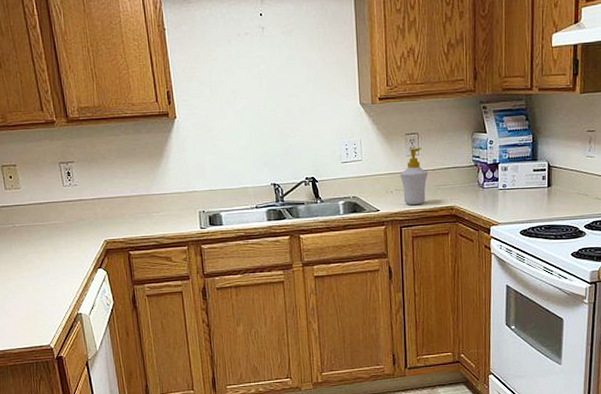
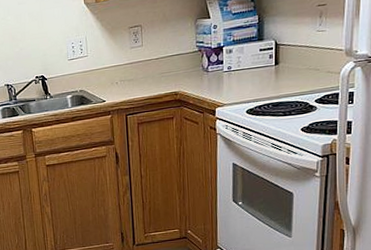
soap bottle: present [400,148,429,206] -> none [124,39,152,94]

